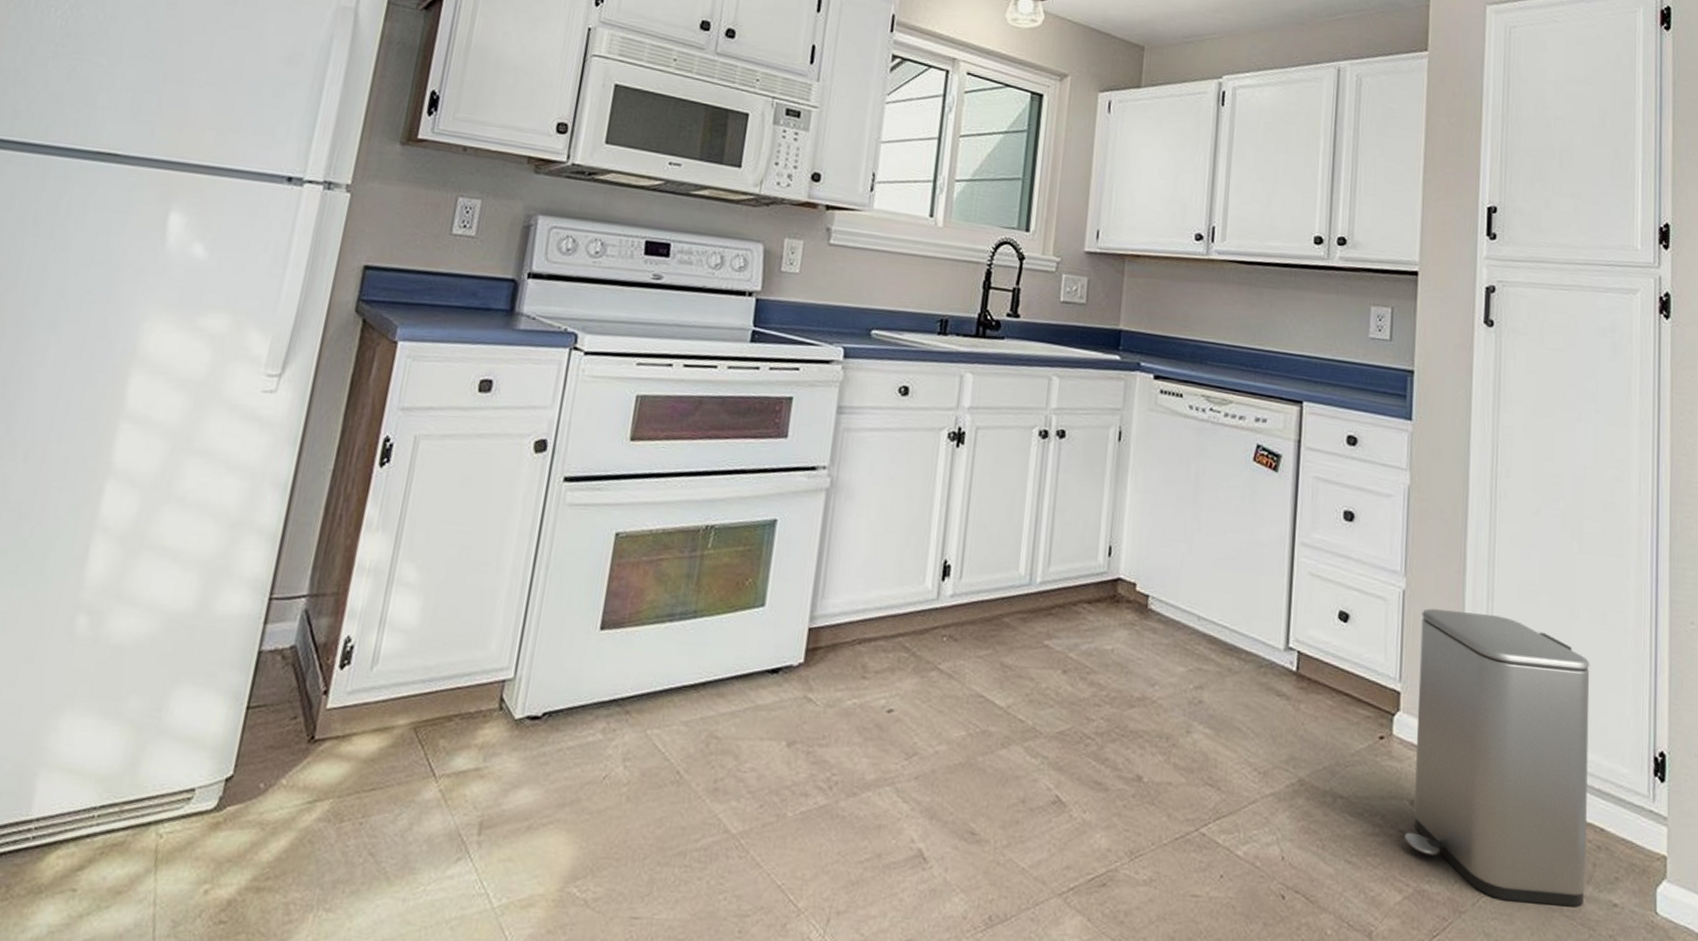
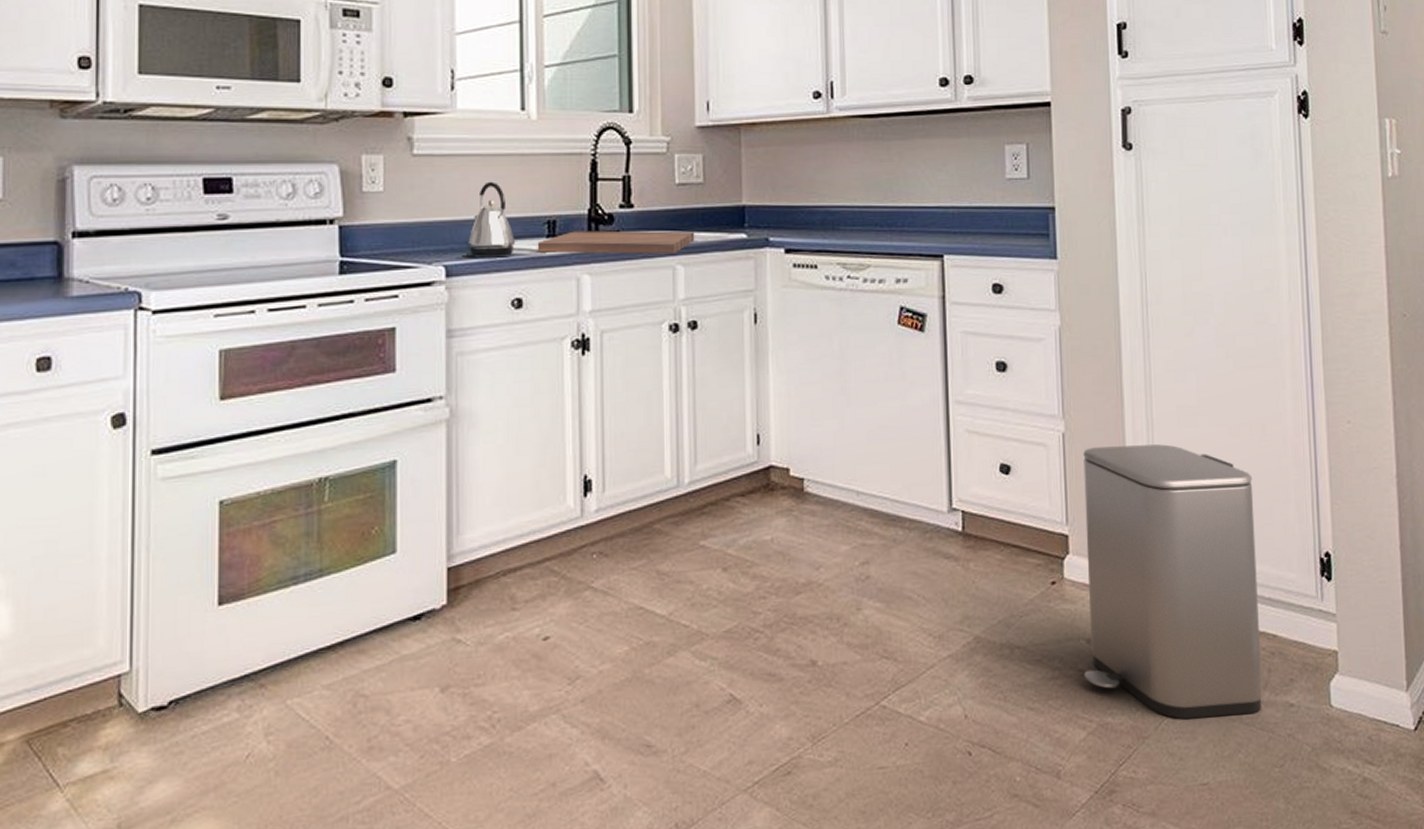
kettle: none [867,276,910,348] -> present [468,181,516,258]
cutting board: none [928,331,1073,366] -> present [537,230,695,255]

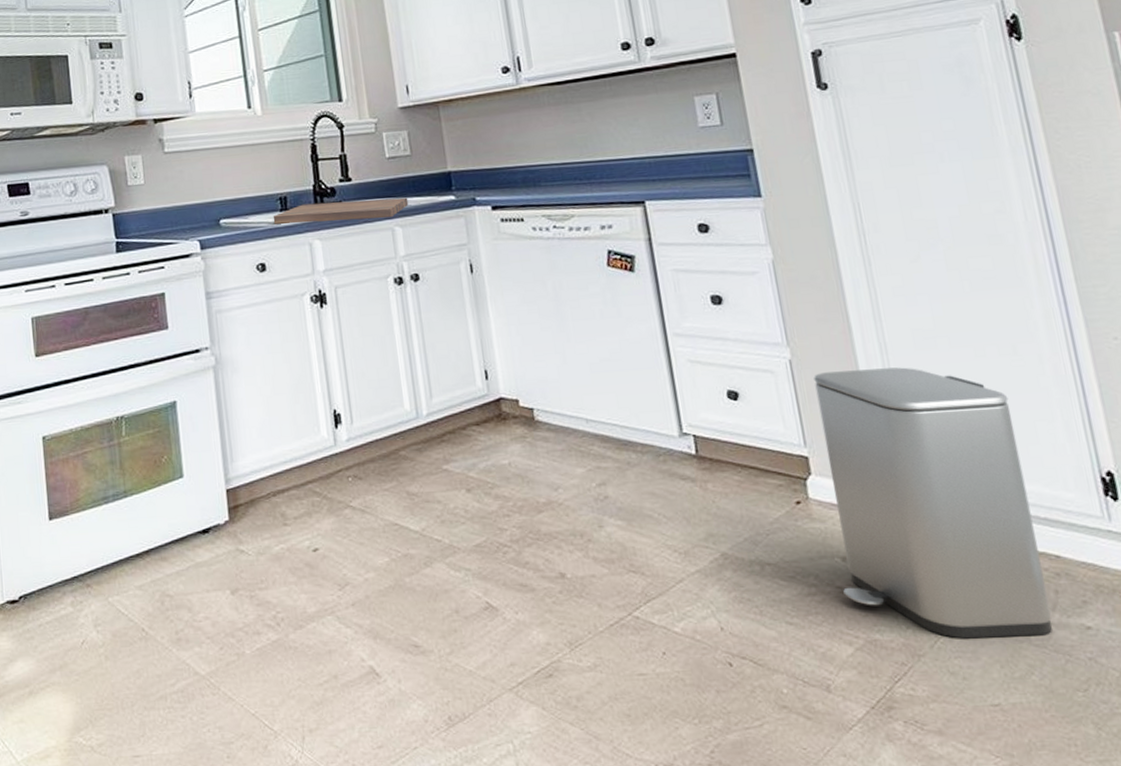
kettle: present [468,181,516,258] -> none [215,168,255,233]

